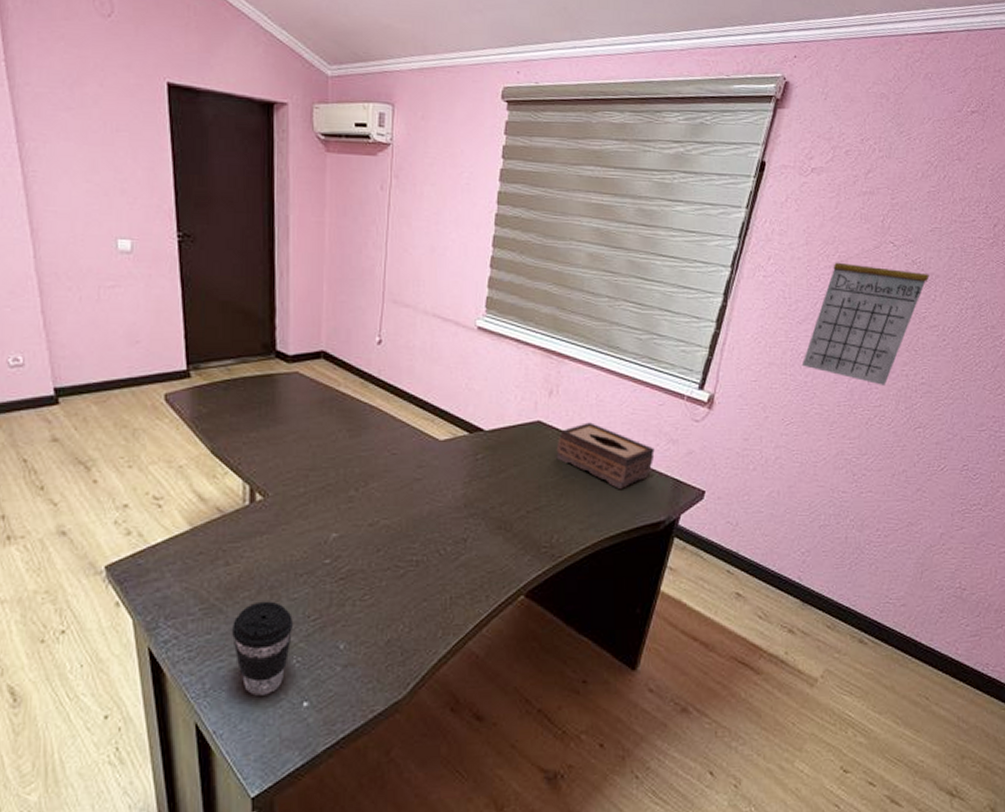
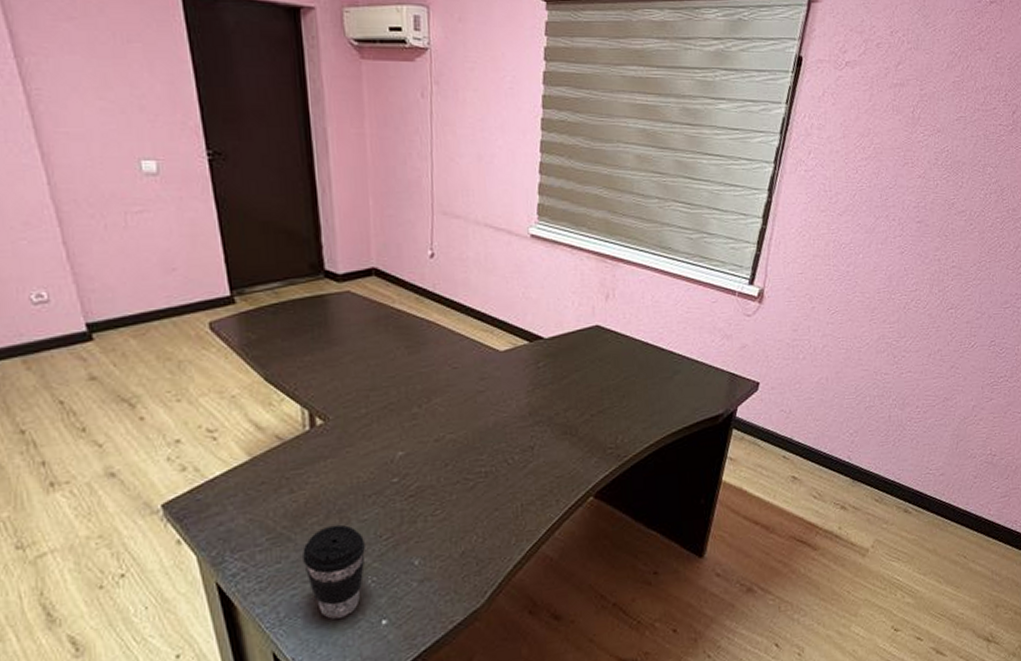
tissue box: present [556,422,655,490] -> none [615,323,711,388]
calendar: present [801,241,930,385] -> none [843,131,957,271]

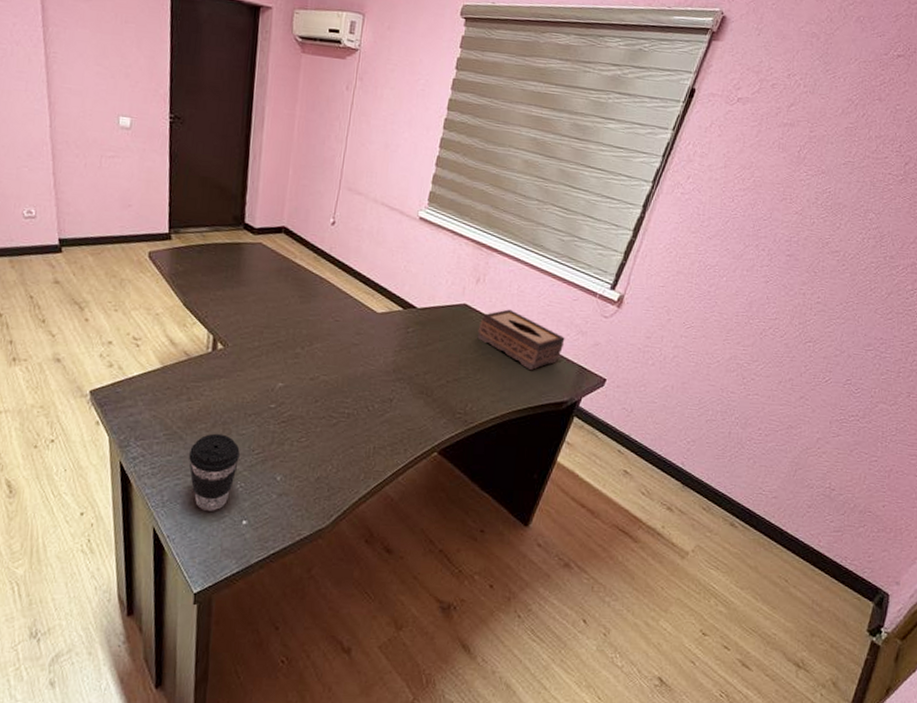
tissue box: none [615,323,711,388] -> present [477,309,565,371]

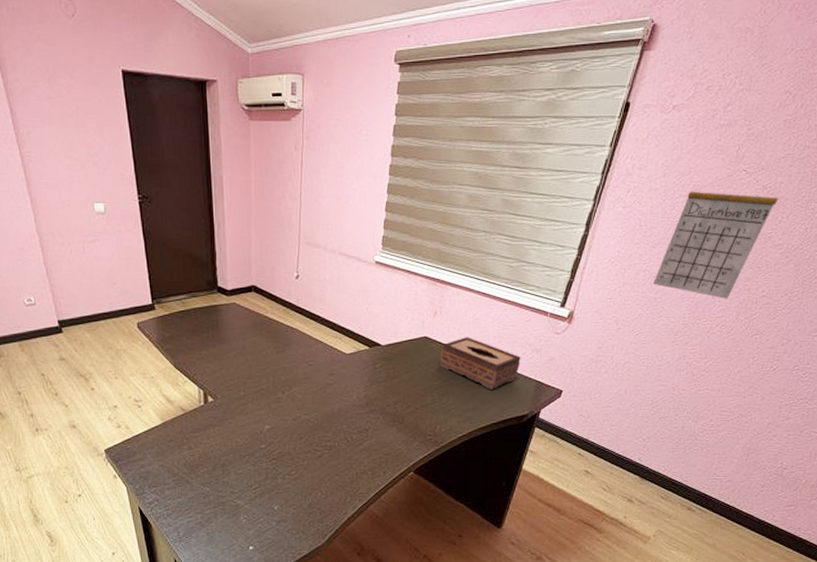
coffee cup: present [188,433,240,511] -> none [195,475,240,541]
calendar: none [707,170,837,301] -> present [652,169,778,299]

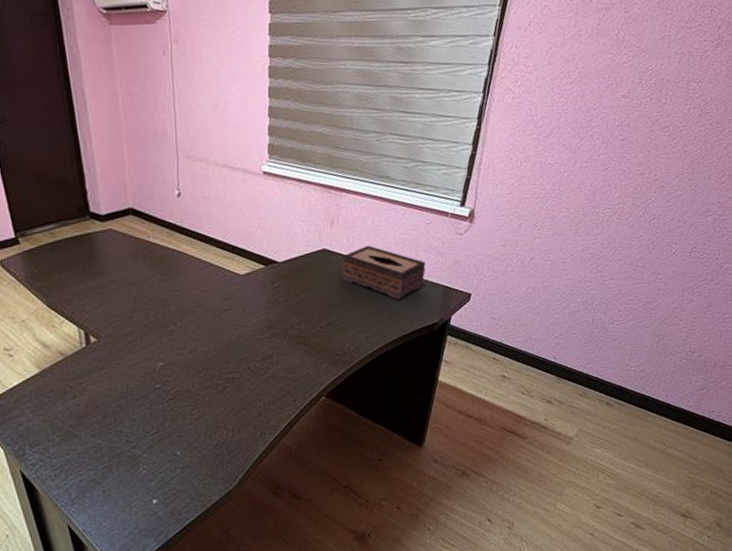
calendar: present [652,169,778,299] -> none [549,53,661,186]

